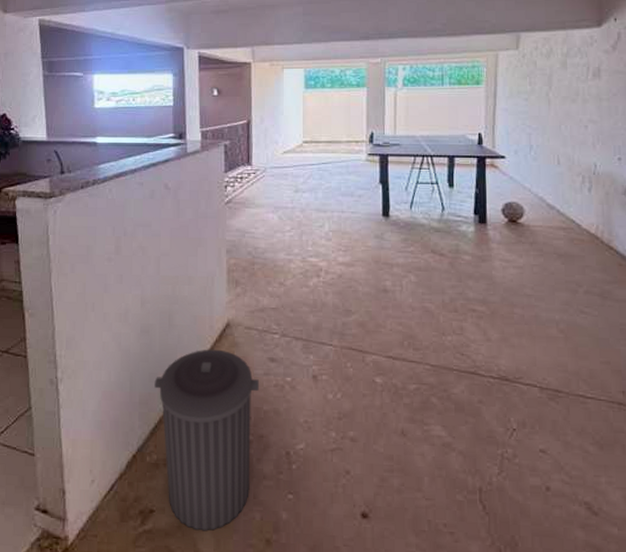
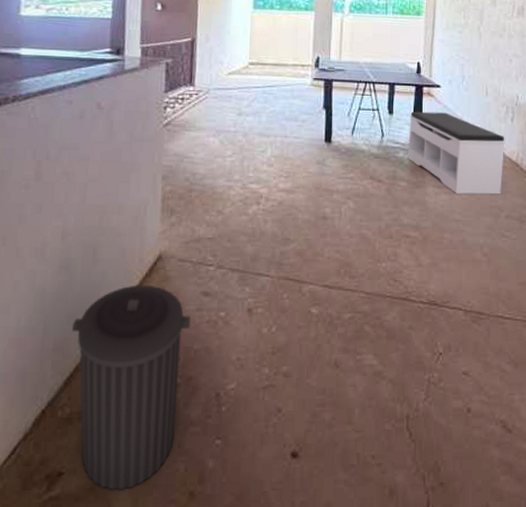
bench: none [471,184,582,269] -> present [407,111,505,195]

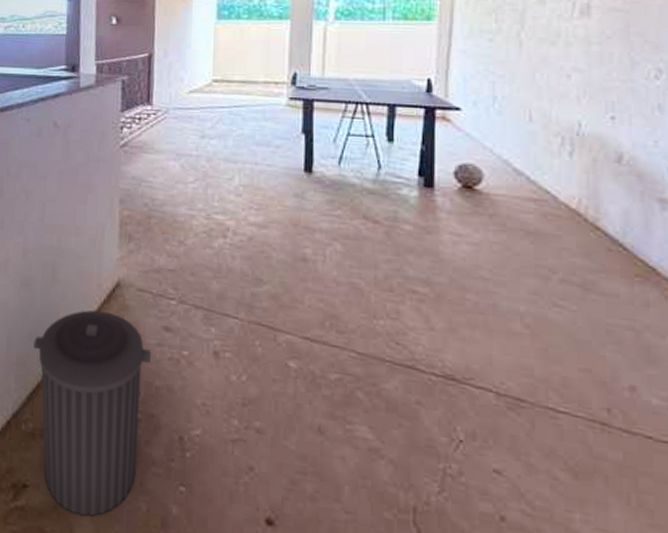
bench: present [407,111,505,195] -> none [414,139,560,251]

